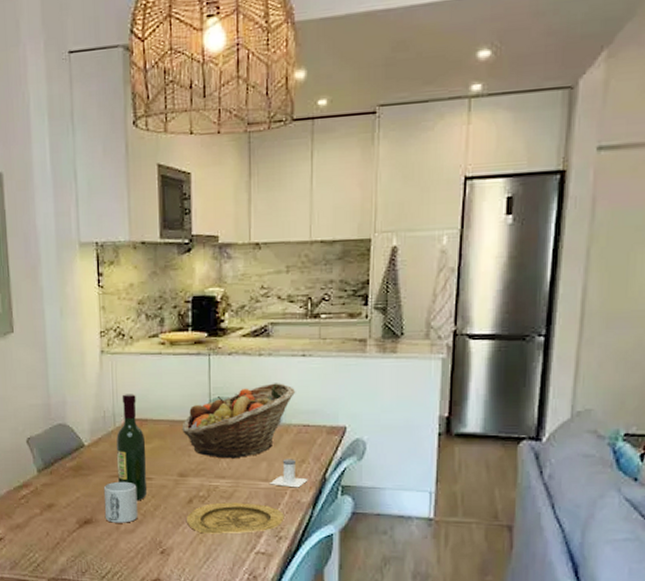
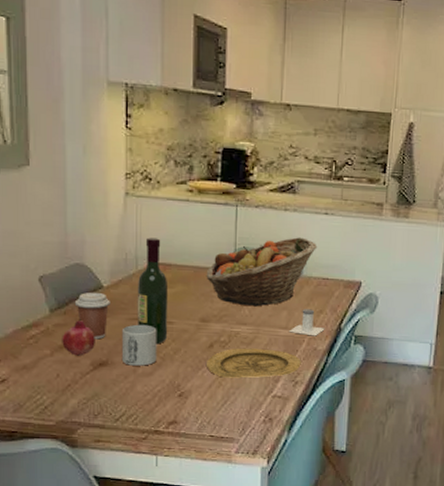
fruit: none [49,478,80,514] -> present [62,319,95,356]
coffee cup: none [59,451,92,498] -> present [74,292,110,340]

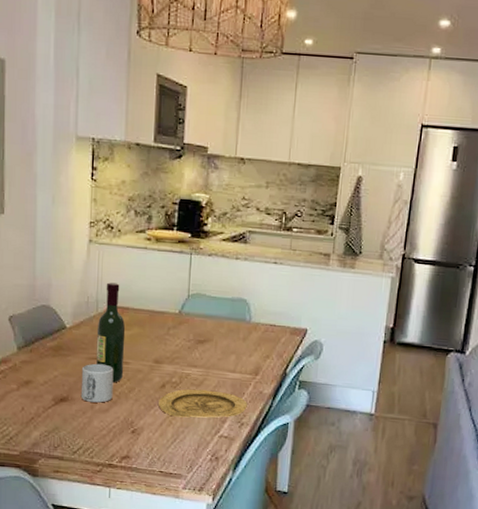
fruit: present [62,319,95,356] -> none [27,357,58,391]
coffee cup: present [74,292,110,340] -> none [39,332,72,377]
fruit basket: present [206,237,318,307] -> none [160,285,266,350]
salt shaker: present [289,309,325,336] -> none [237,353,271,380]

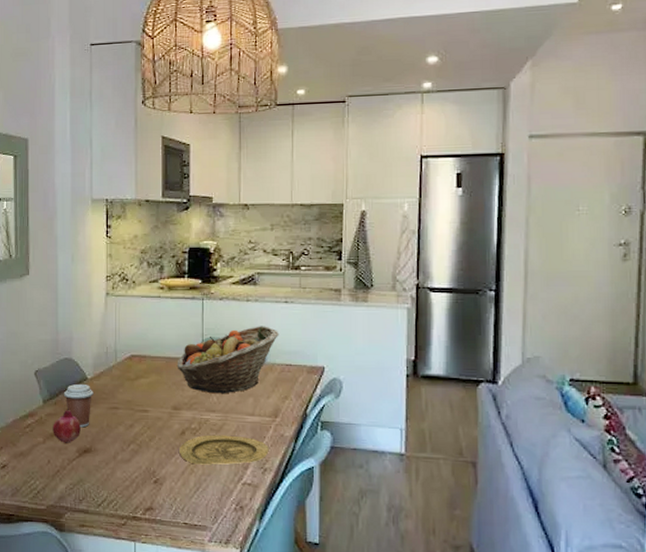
fruit: none [27,357,58,391] -> present [53,409,81,443]
coffee cup: none [39,332,72,377] -> present [63,383,94,428]
mug: present [80,363,114,403] -> none [103,413,134,453]
wine bottle: present [96,282,126,383] -> none [116,332,144,432]
fruit basket: none [160,285,266,350] -> present [177,326,280,394]

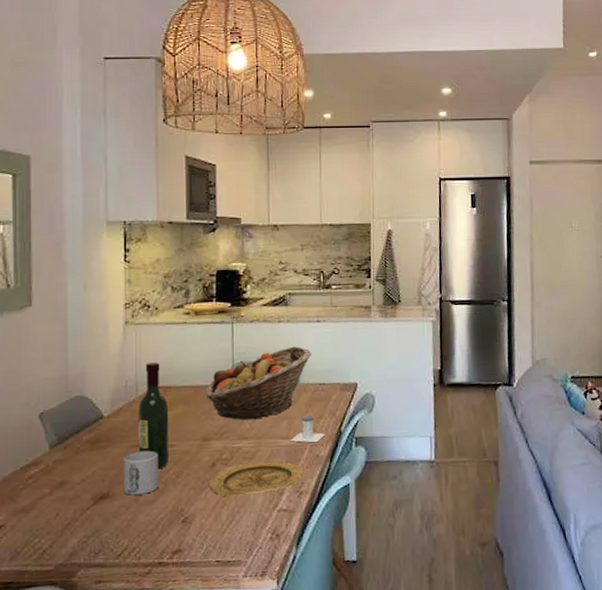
fruit: present [53,409,81,443] -> none [62,452,96,492]
coffee cup: present [63,383,94,428] -> none [74,422,111,472]
mug: none [103,413,134,453] -> present [122,450,159,495]
wine bottle: none [116,332,144,432] -> present [137,362,170,470]
salt shaker: none [256,395,291,423] -> present [290,415,326,443]

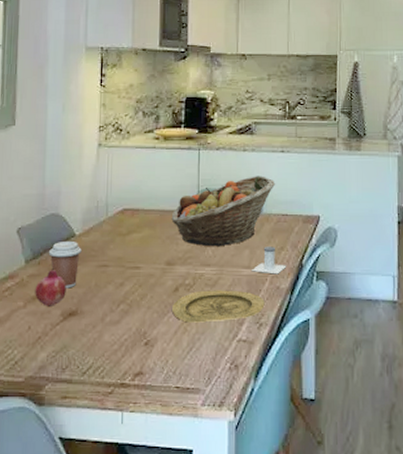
fruit: none [62,452,96,492] -> present [35,269,66,306]
coffee cup: none [74,422,111,472] -> present [48,240,82,289]
mug: present [122,450,159,495] -> none [90,271,125,314]
wine bottle: present [137,362,170,470] -> none [106,185,136,291]

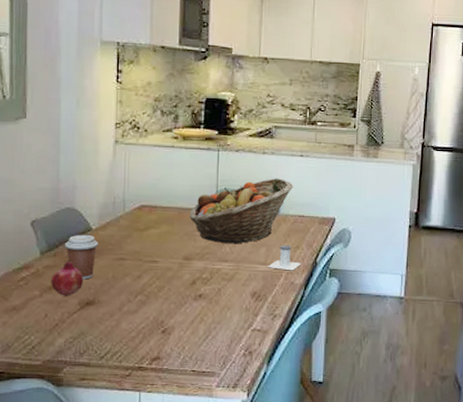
plate: present [172,290,265,323] -> none [189,284,279,313]

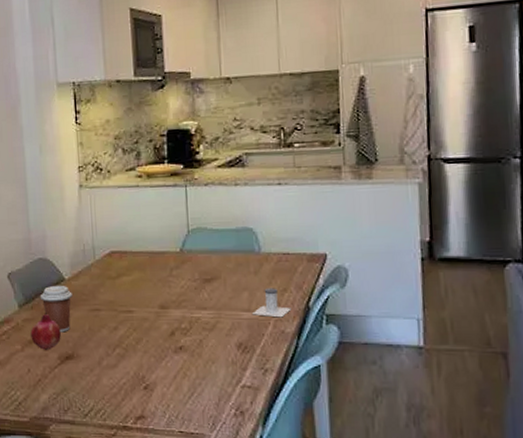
fruit basket: present [189,178,294,244] -> none [161,212,274,289]

